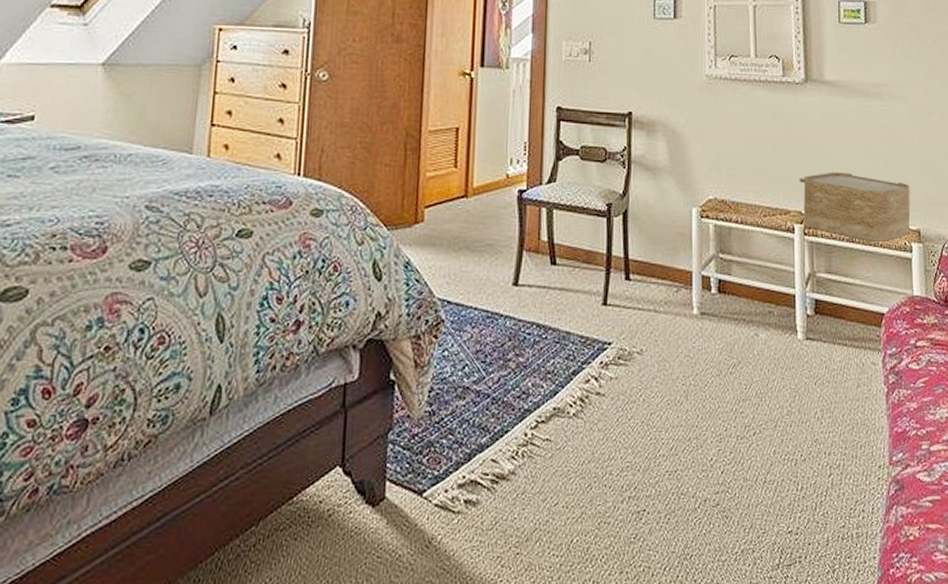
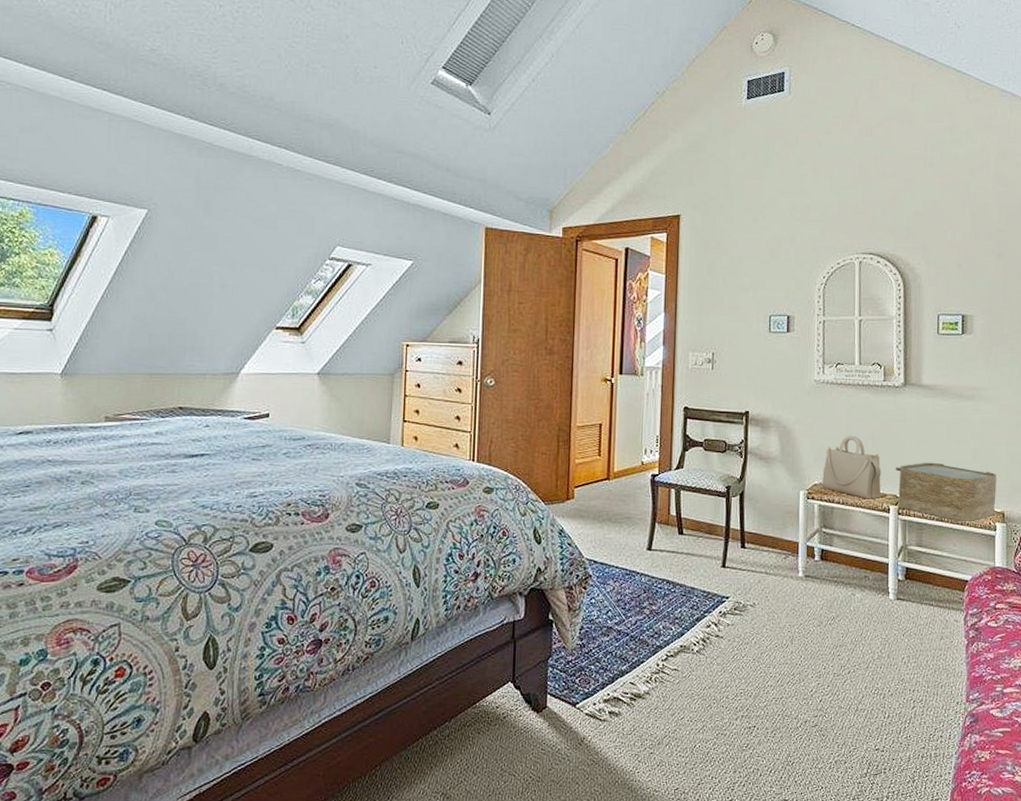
handbag: none [717,140,784,217] -> present [822,435,881,499]

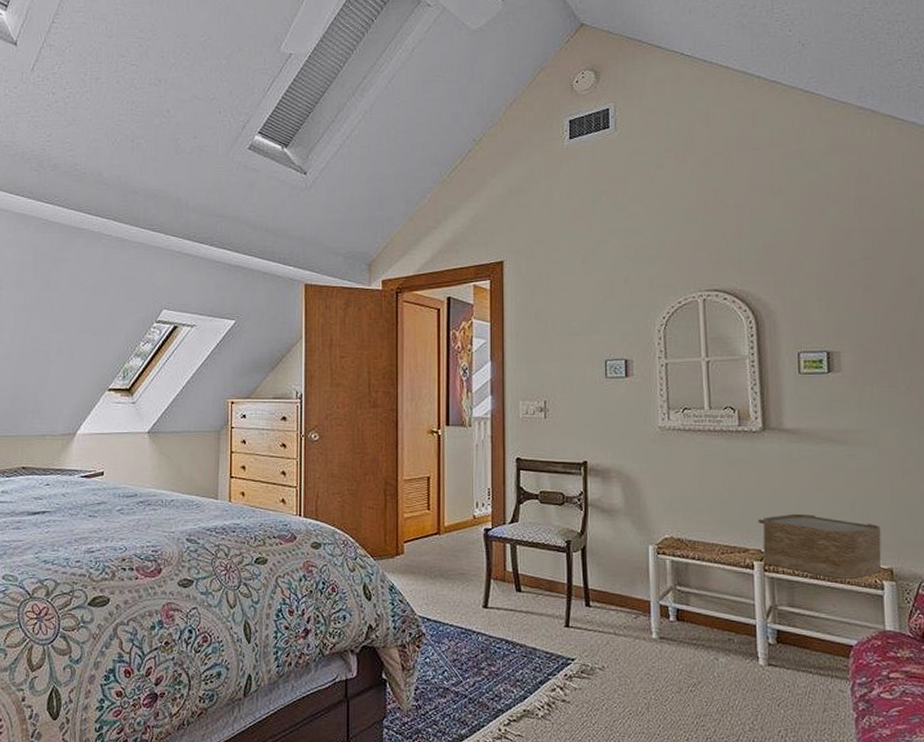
handbag: present [822,435,881,499] -> none [673,485,742,555]

